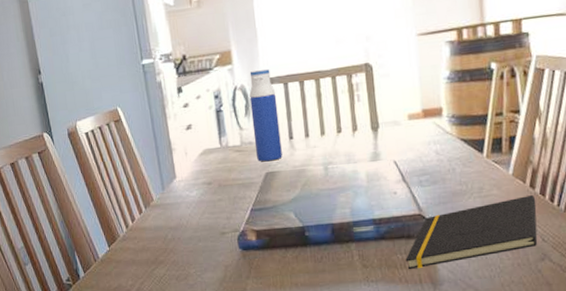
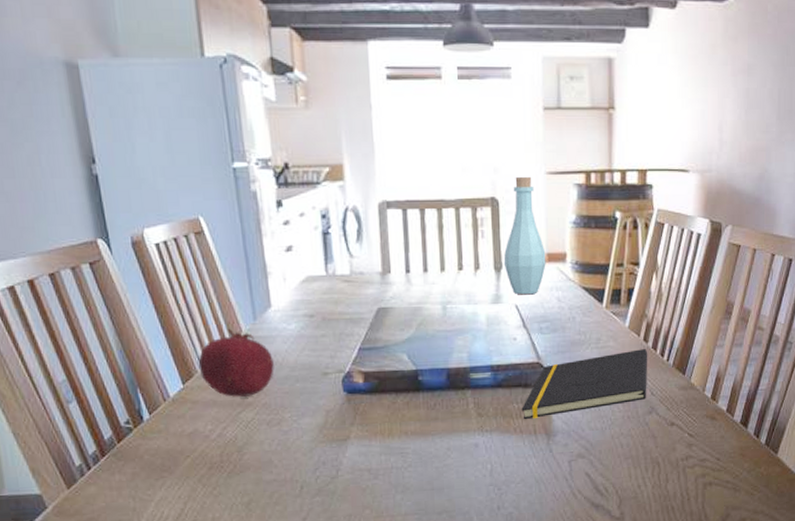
fruit: none [120,198,180,256] -> present [198,328,274,397]
water bottle: present [249,69,282,162] -> none [362,191,397,296]
bottle: none [380,40,422,151] -> present [504,176,546,295]

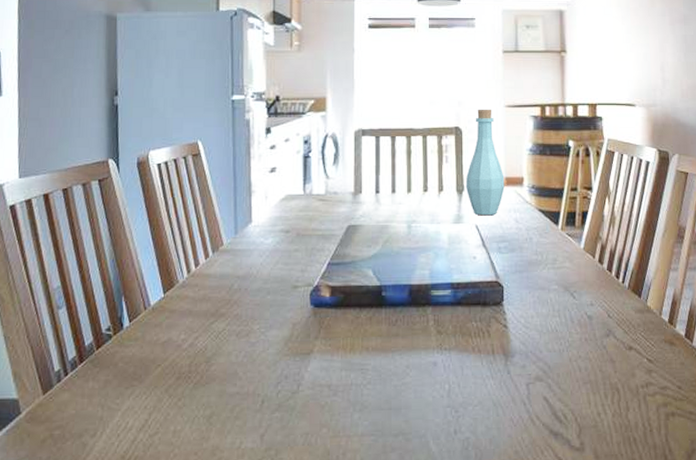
fruit: present [198,328,274,397] -> none [180,241,249,307]
notepad: present [521,349,648,420] -> none [480,271,604,339]

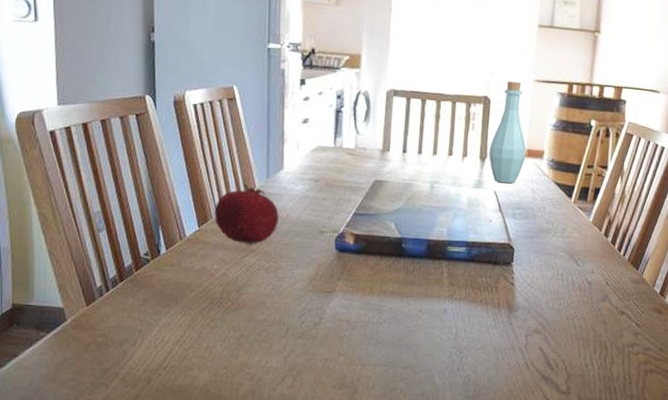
fruit: none [180,241,249,307] -> present [214,183,279,244]

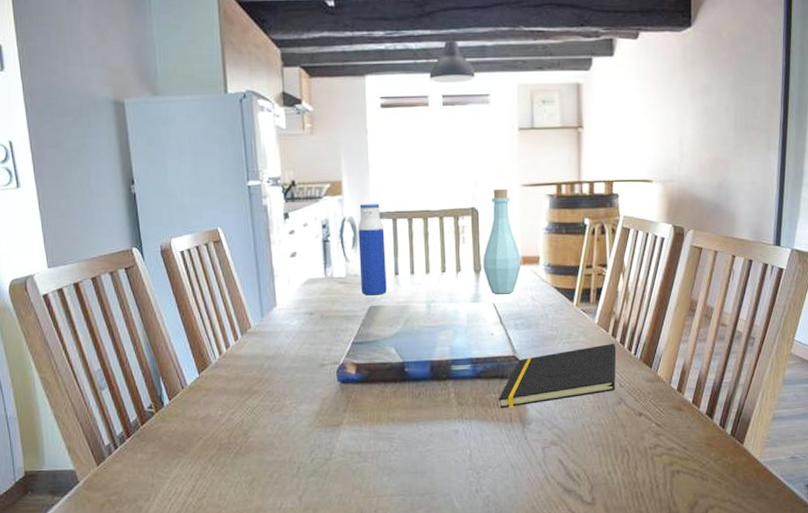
fruit: present [214,183,279,244] -> none [212,324,278,386]
water bottle: none [368,80,398,170] -> present [358,204,387,296]
notepad: none [489,242,607,293] -> present [498,344,617,409]

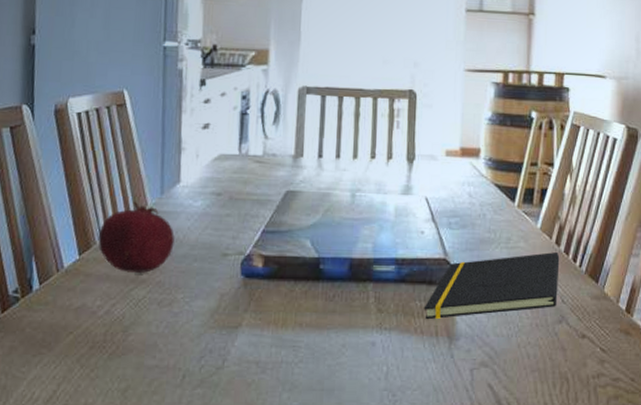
fruit: none [212,324,278,386] -> present [98,201,175,273]
water bottle: present [358,204,387,296] -> none [278,76,311,179]
bottle: present [483,188,521,294] -> none [418,72,460,188]

